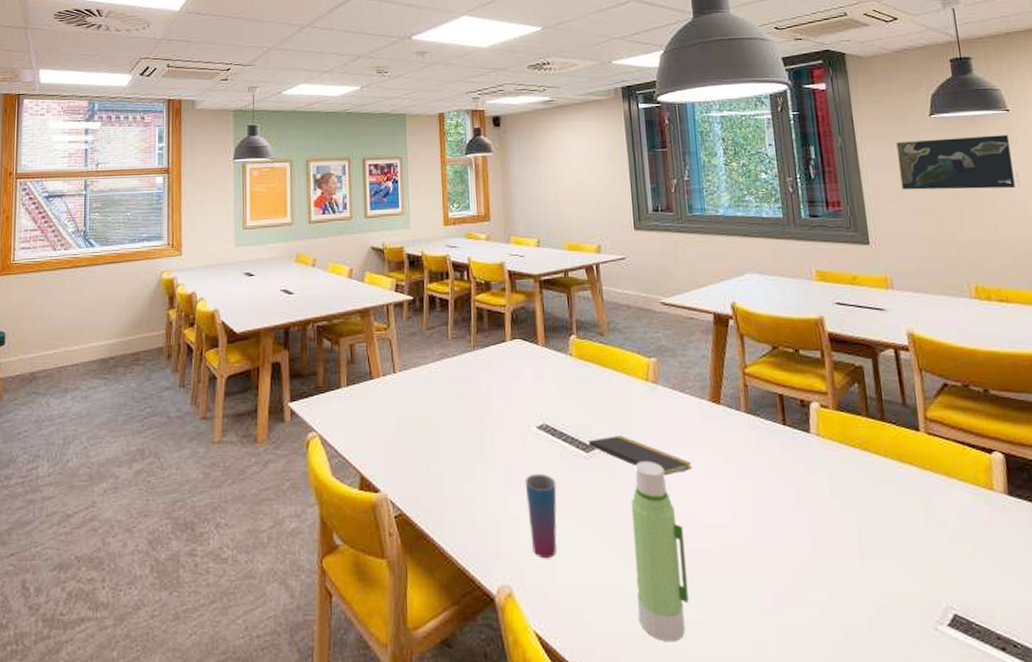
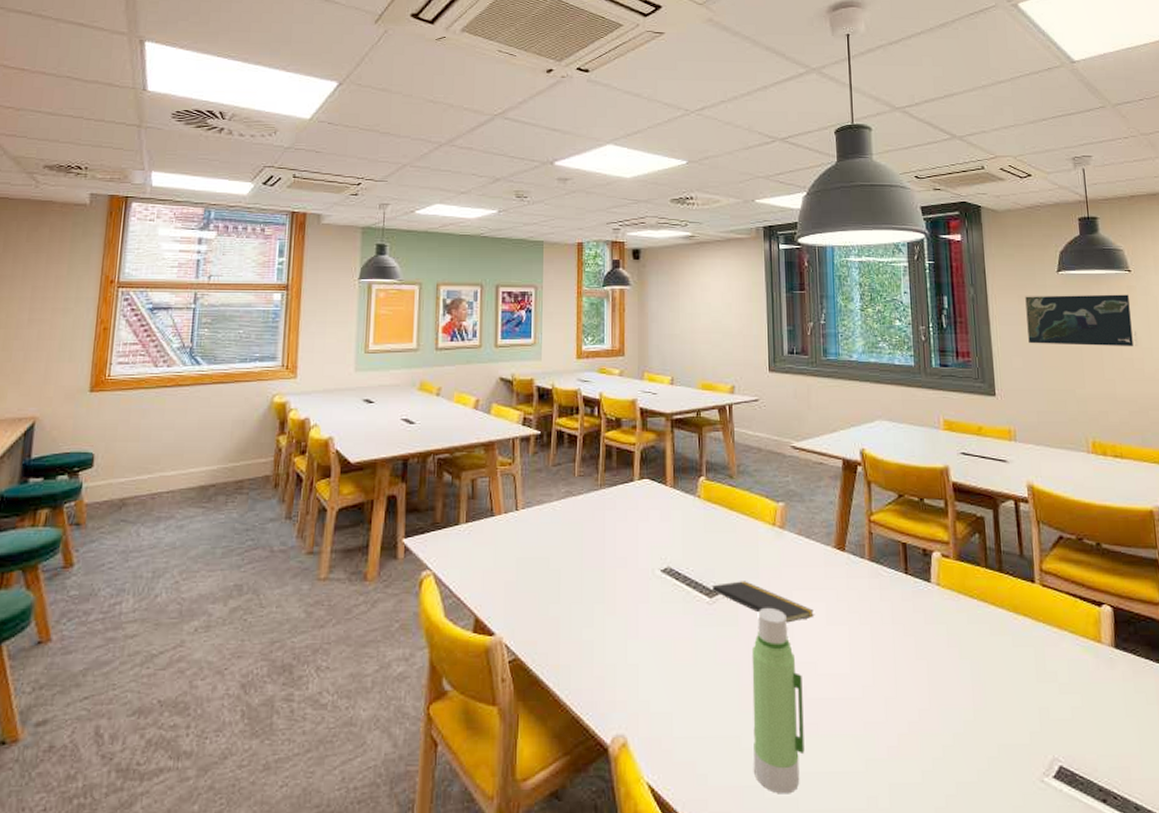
cup: present [525,473,557,559] -> none [645,618,678,707]

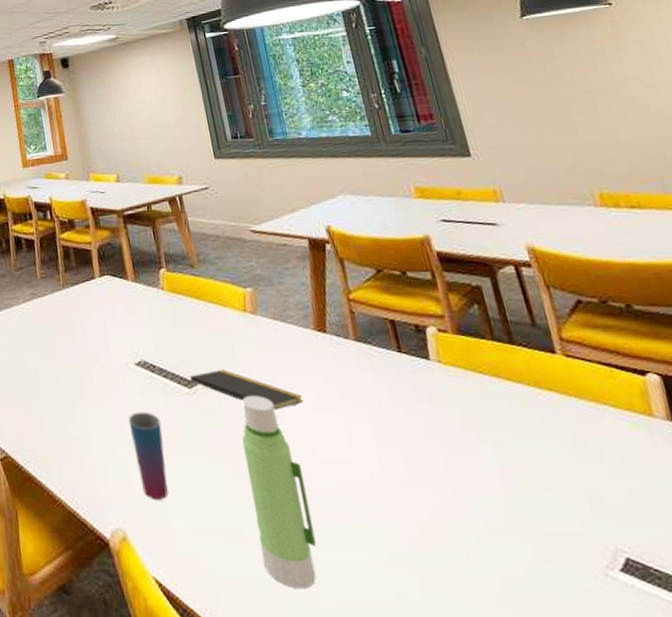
cup: none [645,618,678,707] -> present [128,411,169,501]
map: present [1025,294,1138,347] -> none [487,29,636,97]

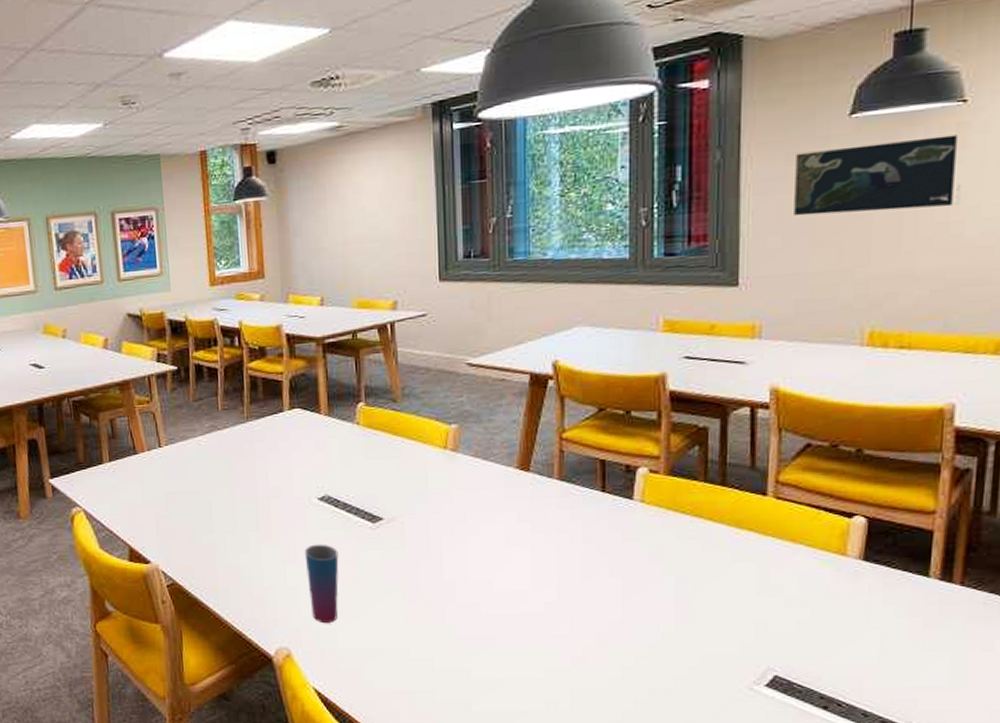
notepad: present [189,369,303,411] -> none [375,505,491,545]
water bottle: present [241,395,317,589] -> none [420,530,478,698]
map: none [487,29,636,97] -> present [794,134,962,216]

